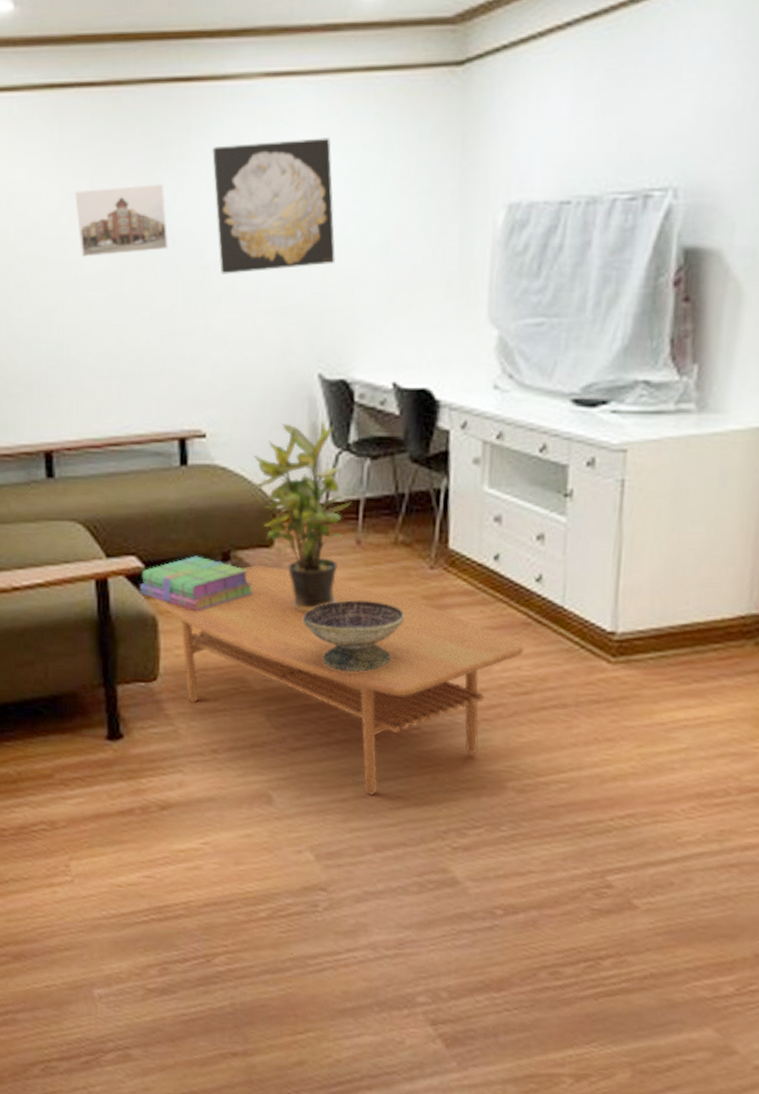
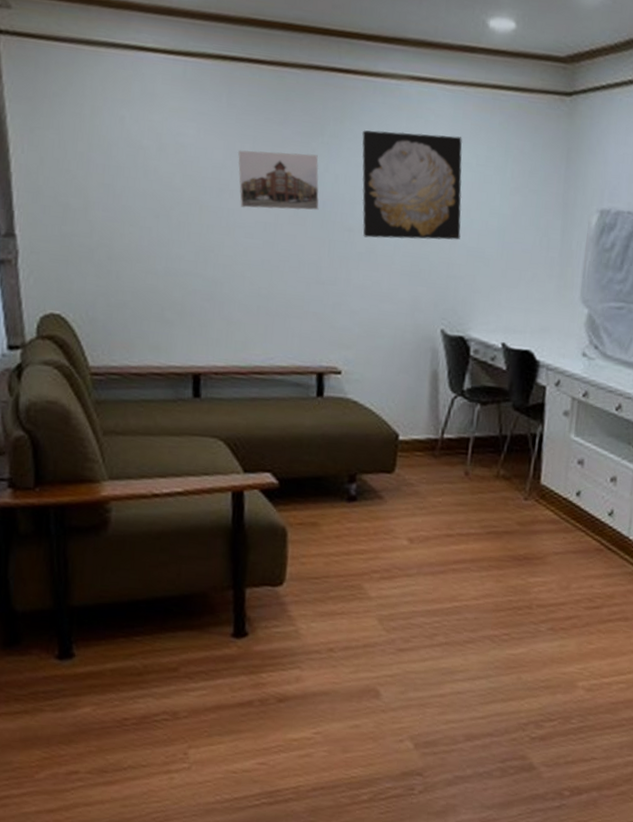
stack of books: present [139,556,254,611] -> none [272,476,375,525]
coffee table: present [151,564,524,796] -> none [283,487,597,692]
potted plant: present [253,420,353,613] -> none [381,368,464,531]
decorative bowl: present [302,599,405,672] -> none [415,522,502,585]

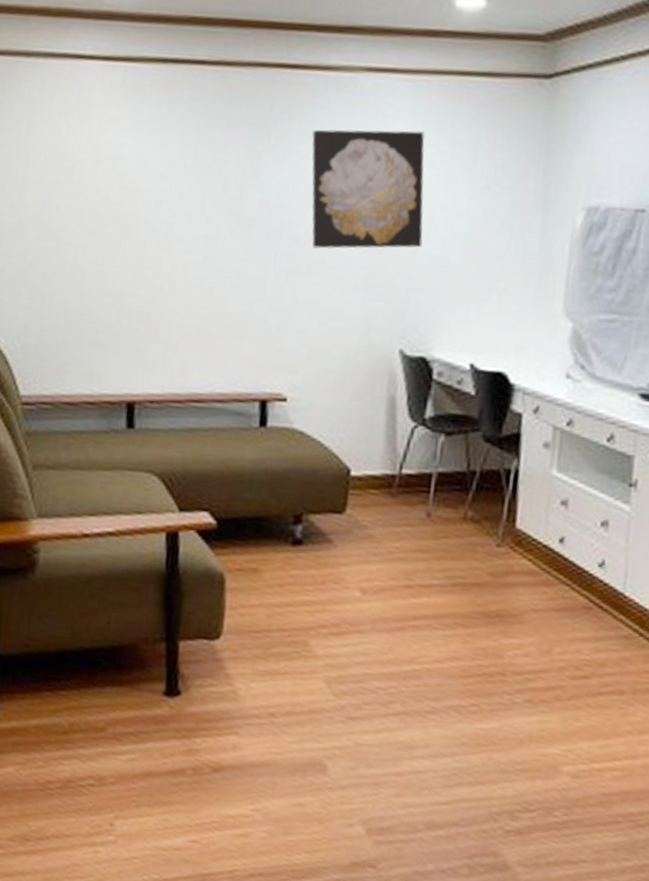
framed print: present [238,150,319,211] -> none [178,158,265,221]

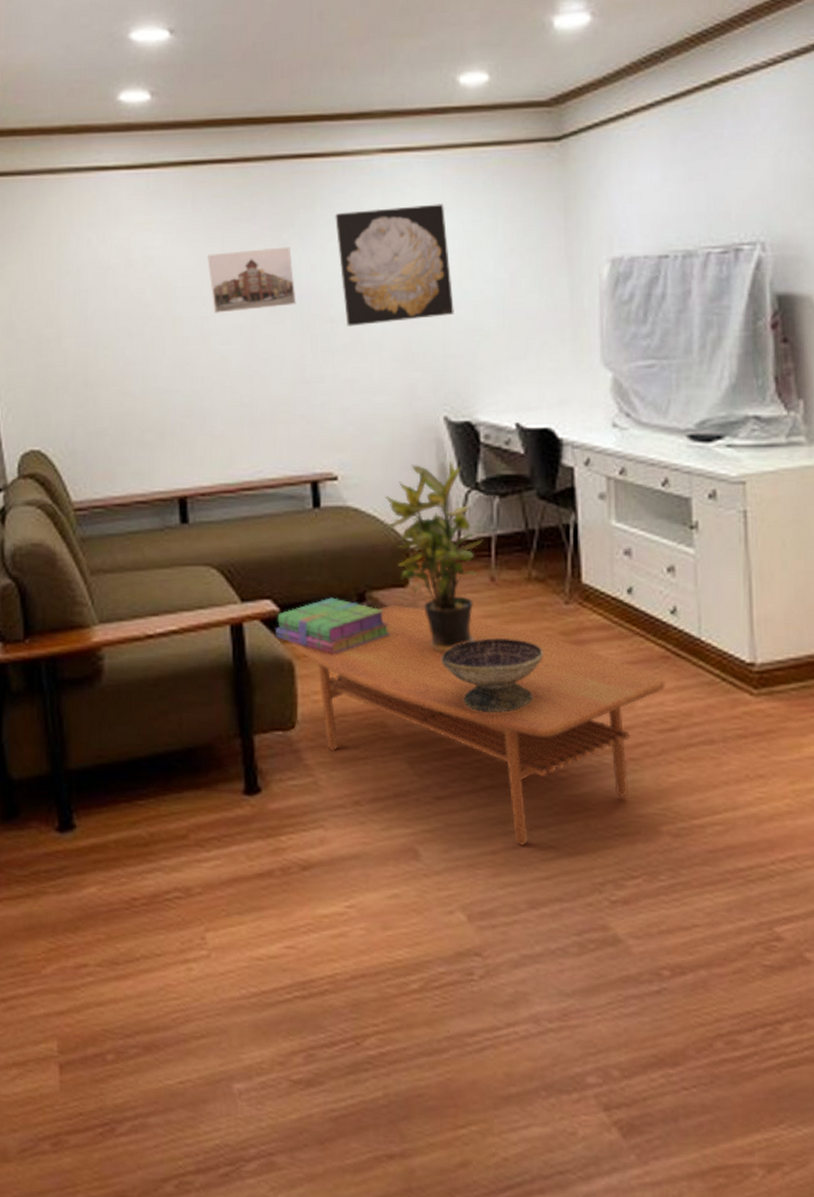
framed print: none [178,158,265,221] -> present [208,247,296,313]
stack of books: none [209,516,323,572] -> present [275,597,391,654]
coffee table: none [221,529,585,772] -> present [287,604,666,847]
potted plant: none [331,394,425,581] -> present [385,461,484,653]
decorative bowl: none [368,571,470,645] -> present [441,637,543,713]

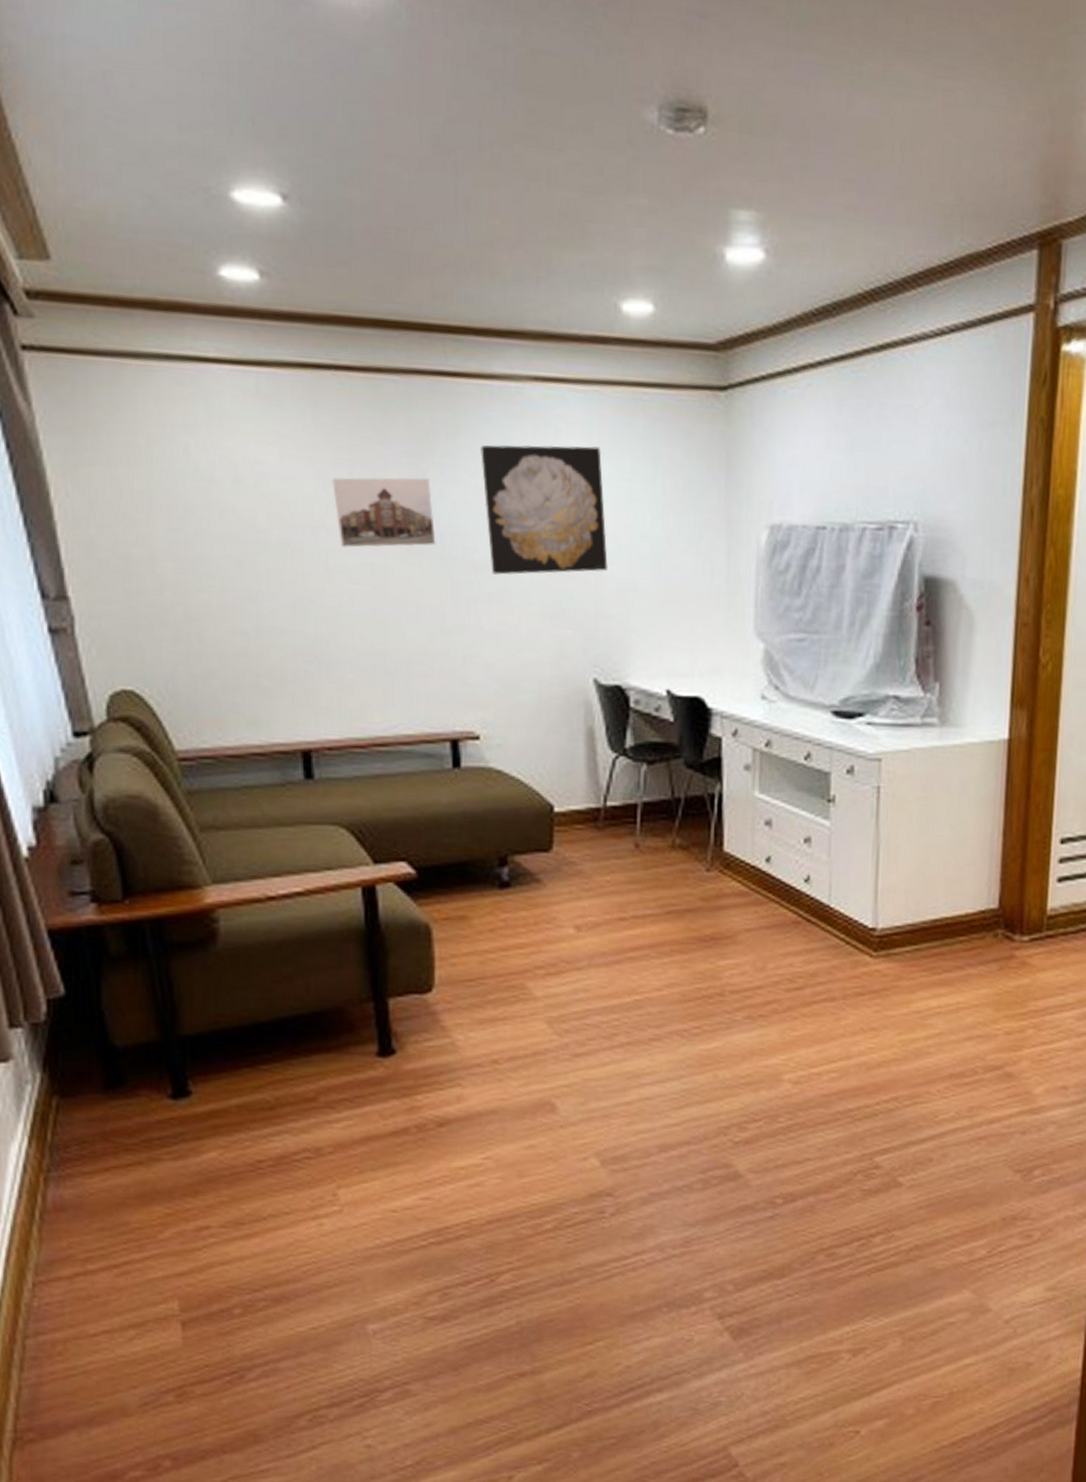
stack of books: present [275,597,391,654] -> none [410,861,533,918]
coffee table: present [287,604,666,847] -> none [424,869,795,1098]
potted plant: present [385,461,484,653] -> none [529,725,630,917]
decorative bowl: present [441,637,543,713] -> none [583,902,683,974]

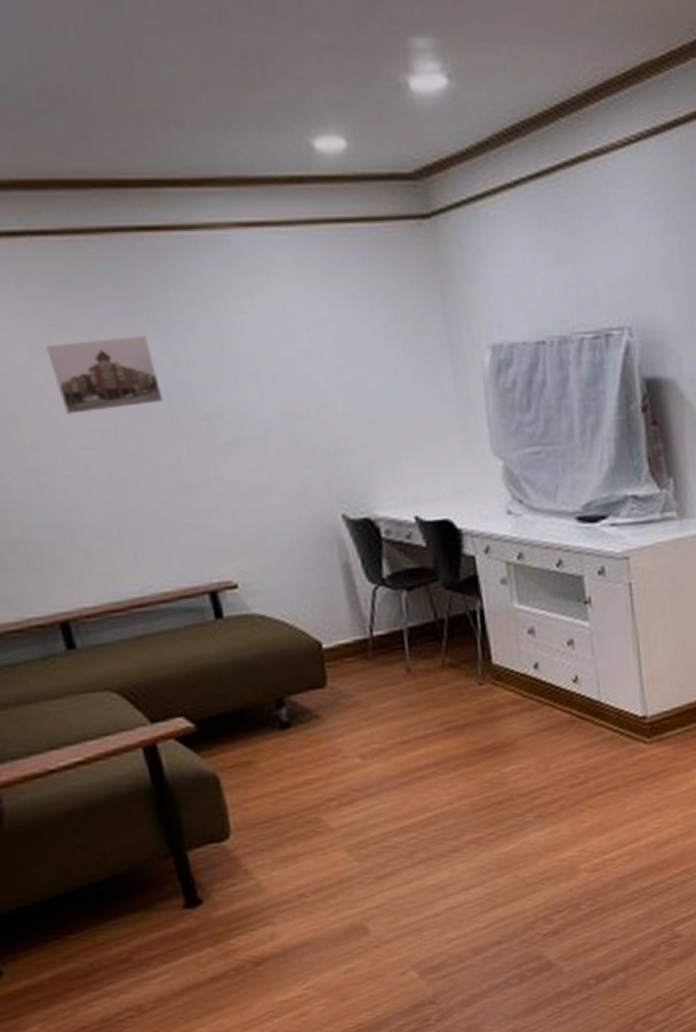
wall art: present [481,444,608,575] -> none [194,286,340,424]

